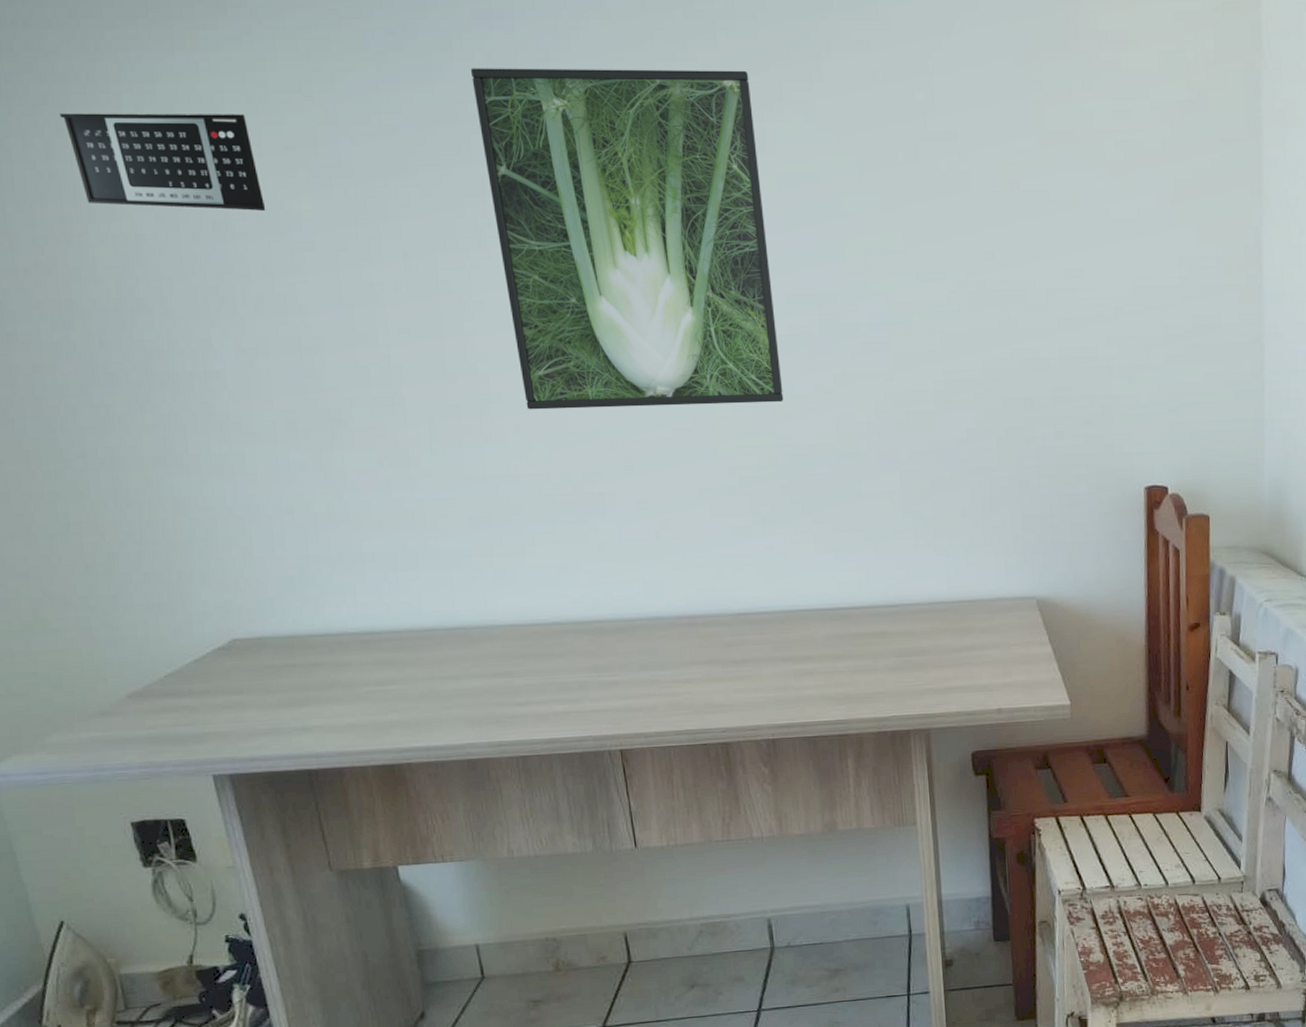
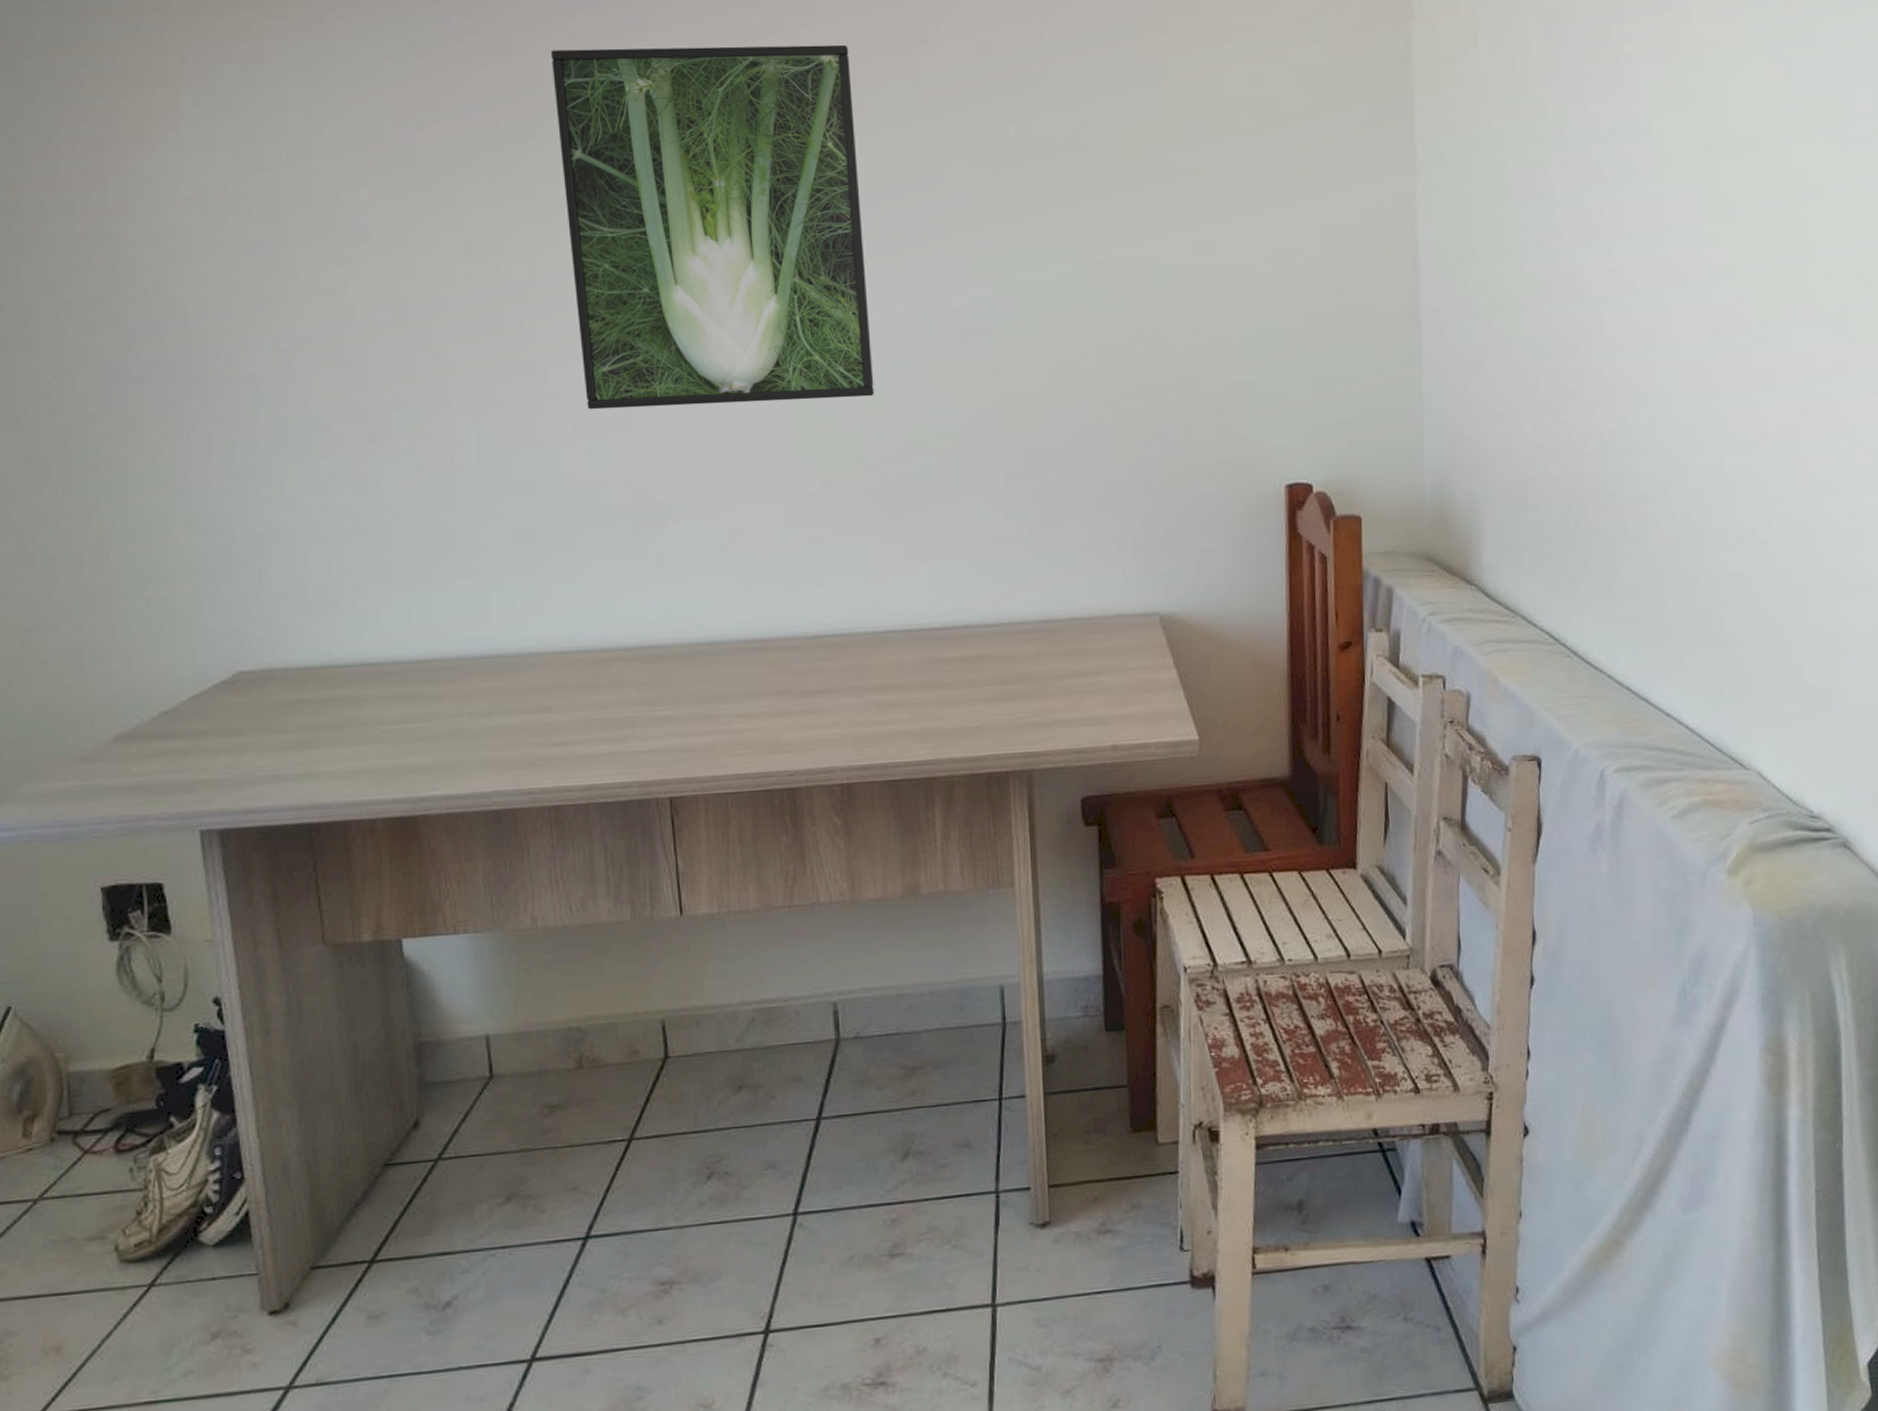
calendar: present [59,113,266,212] -> none [112,103,321,204]

